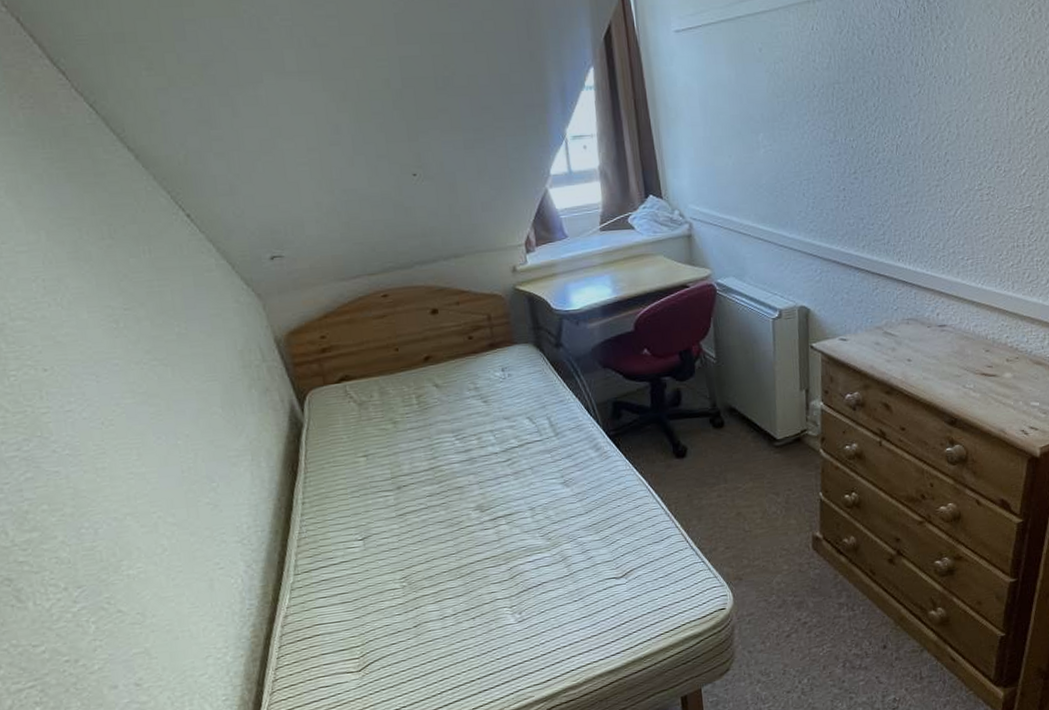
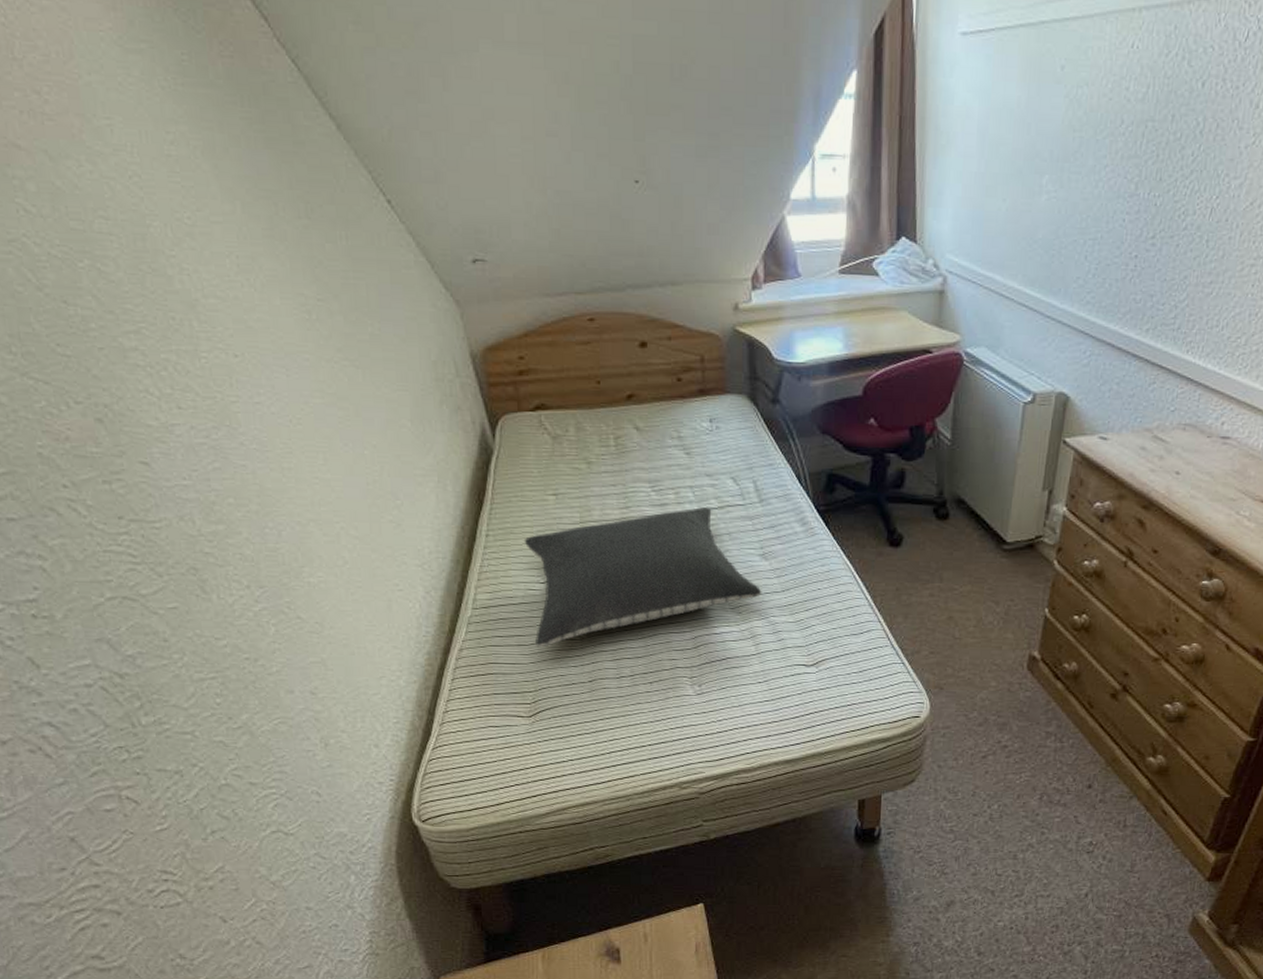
pillow: none [339,447,568,601] -> present [524,507,762,647]

